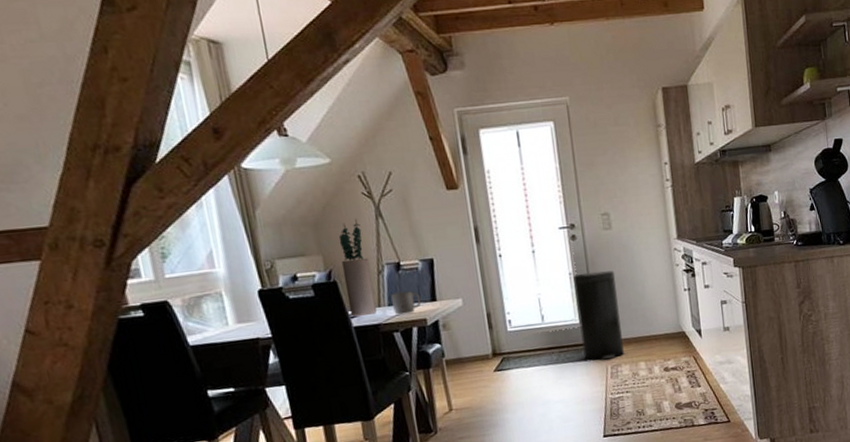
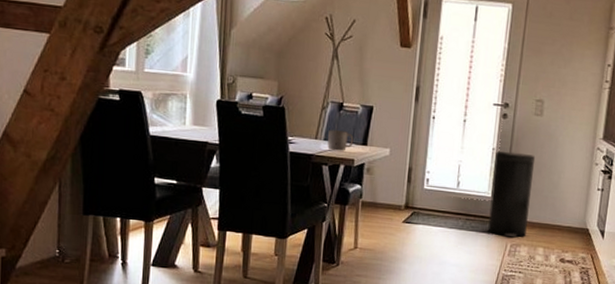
vase: present [338,219,378,318] -> none [289,55,317,145]

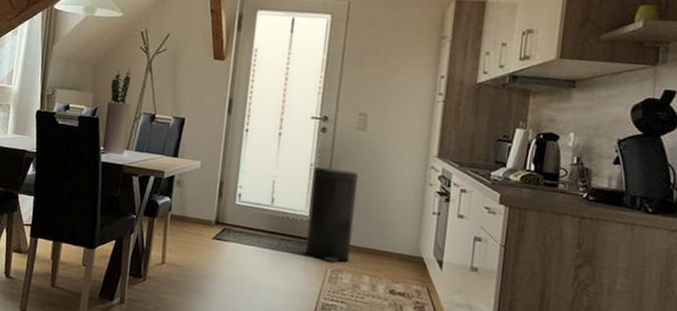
vase: none [289,55,317,145] -> present [102,68,132,156]
mug: present [327,130,354,151] -> none [138,141,165,163]

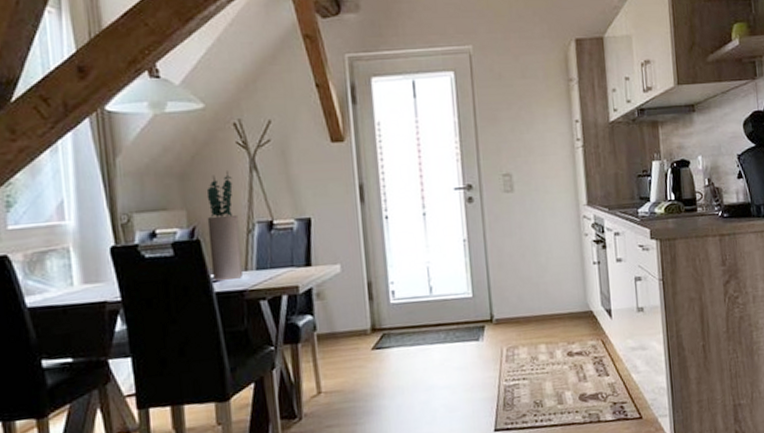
pedal bin: present [305,167,359,263] -> none [468,238,522,341]

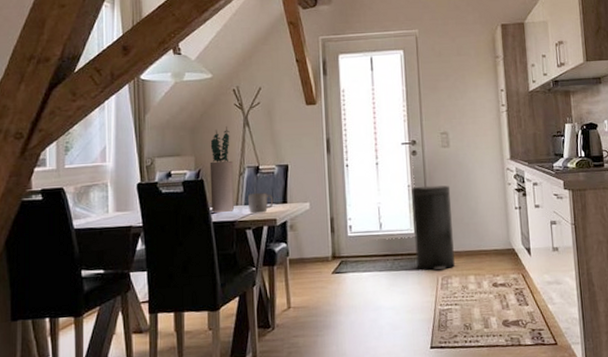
mug: none [260,254,294,281] -> present [248,193,274,214]
pedal bin: none [468,238,522,341] -> present [412,185,455,271]

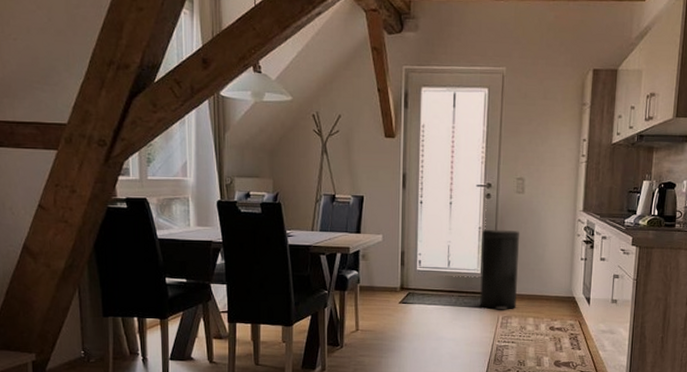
vase: present [209,126,235,214] -> none [287,152,310,237]
mug: present [248,193,274,214] -> none [324,221,348,240]

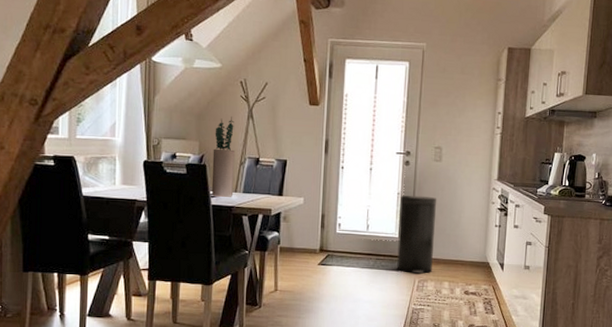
vase: none [287,152,310,237] -> present [211,116,235,198]

